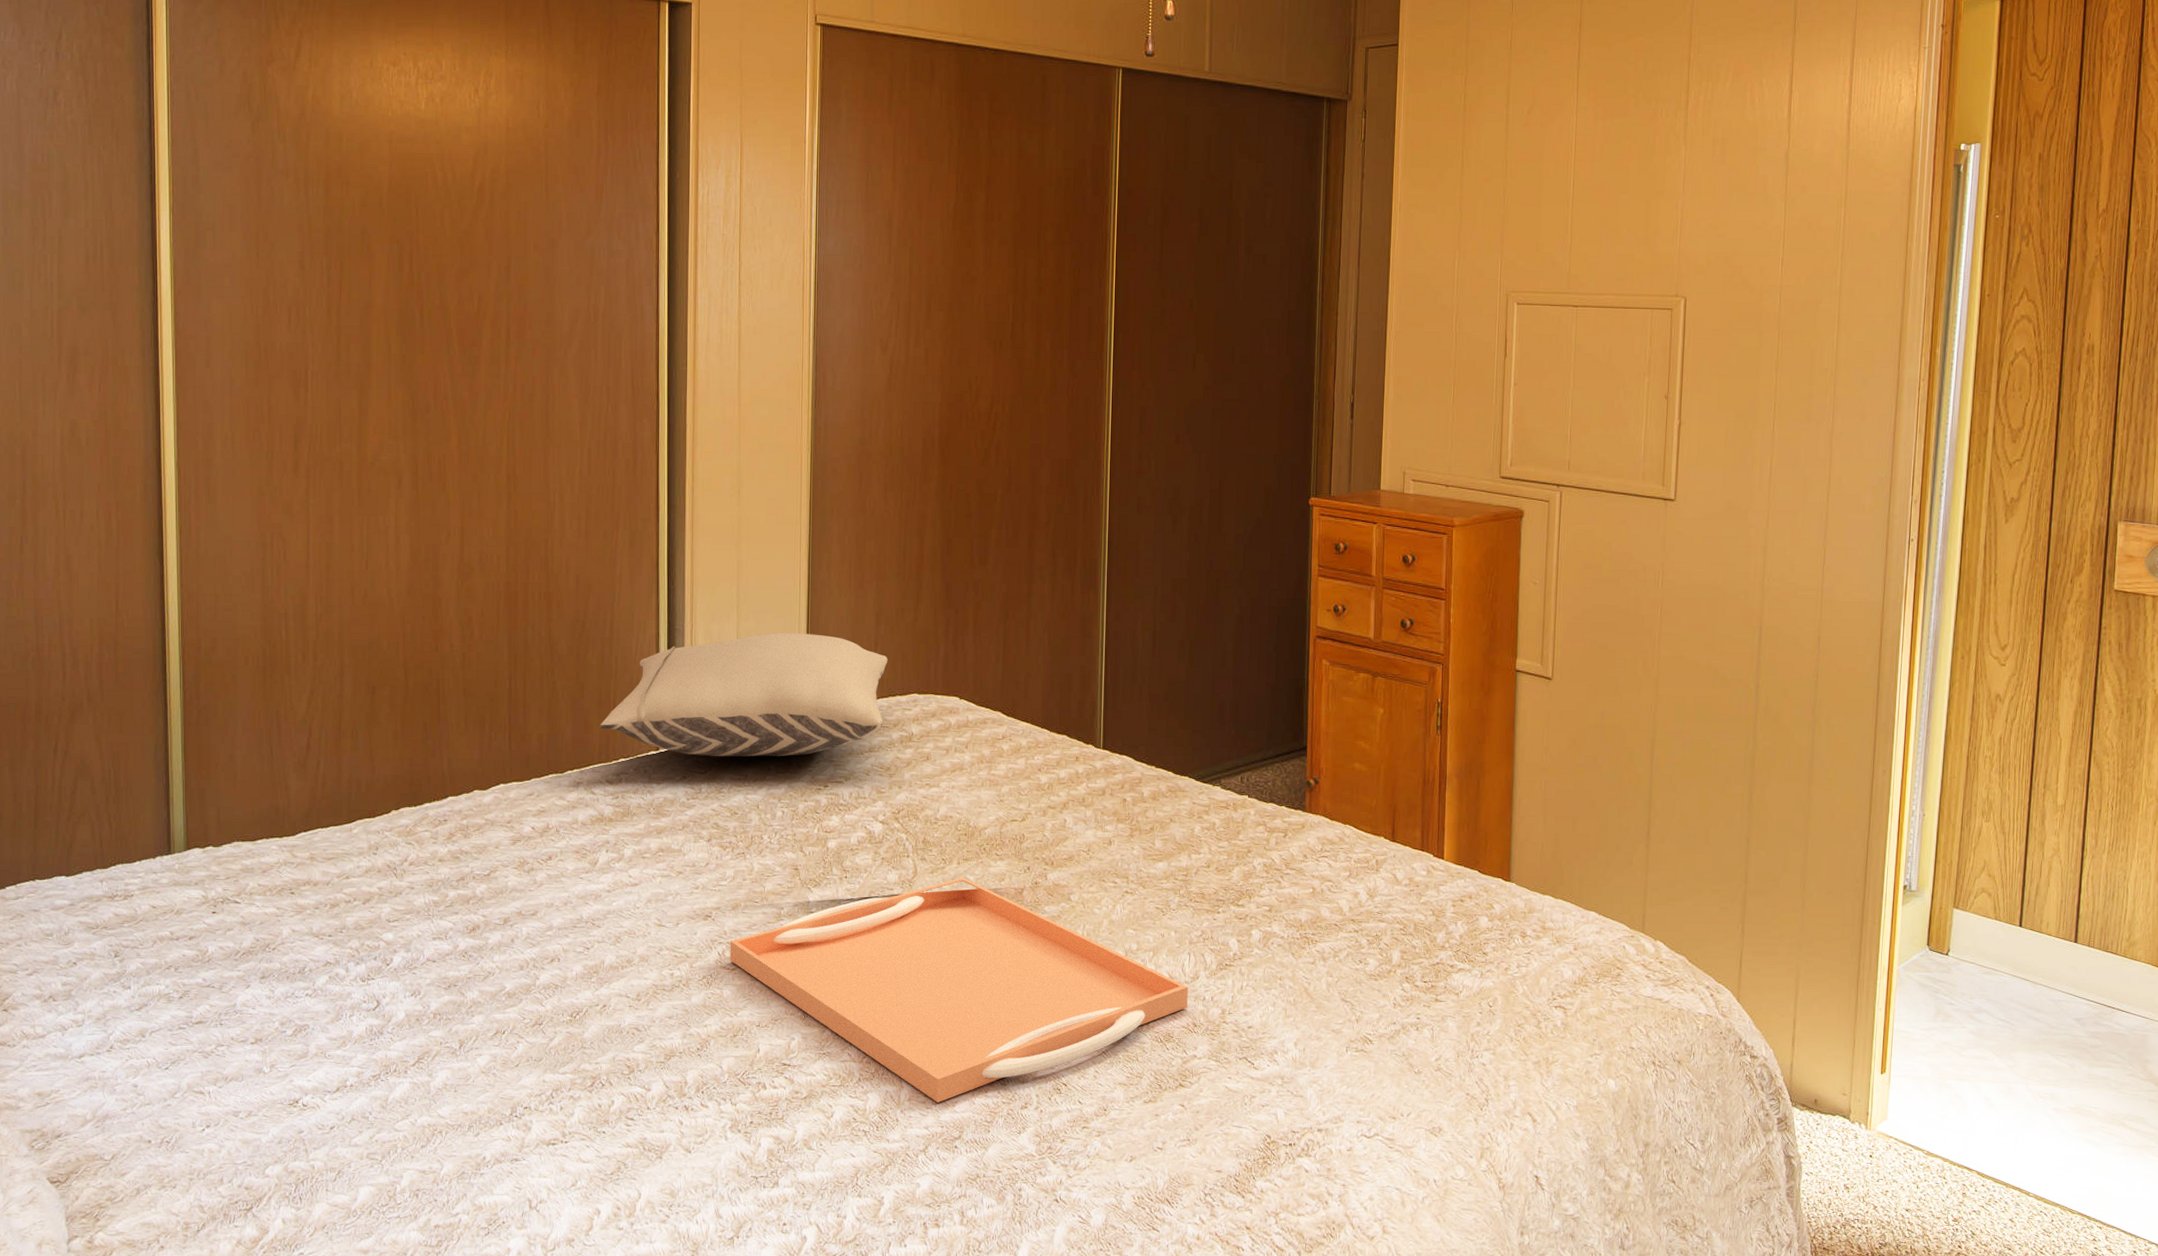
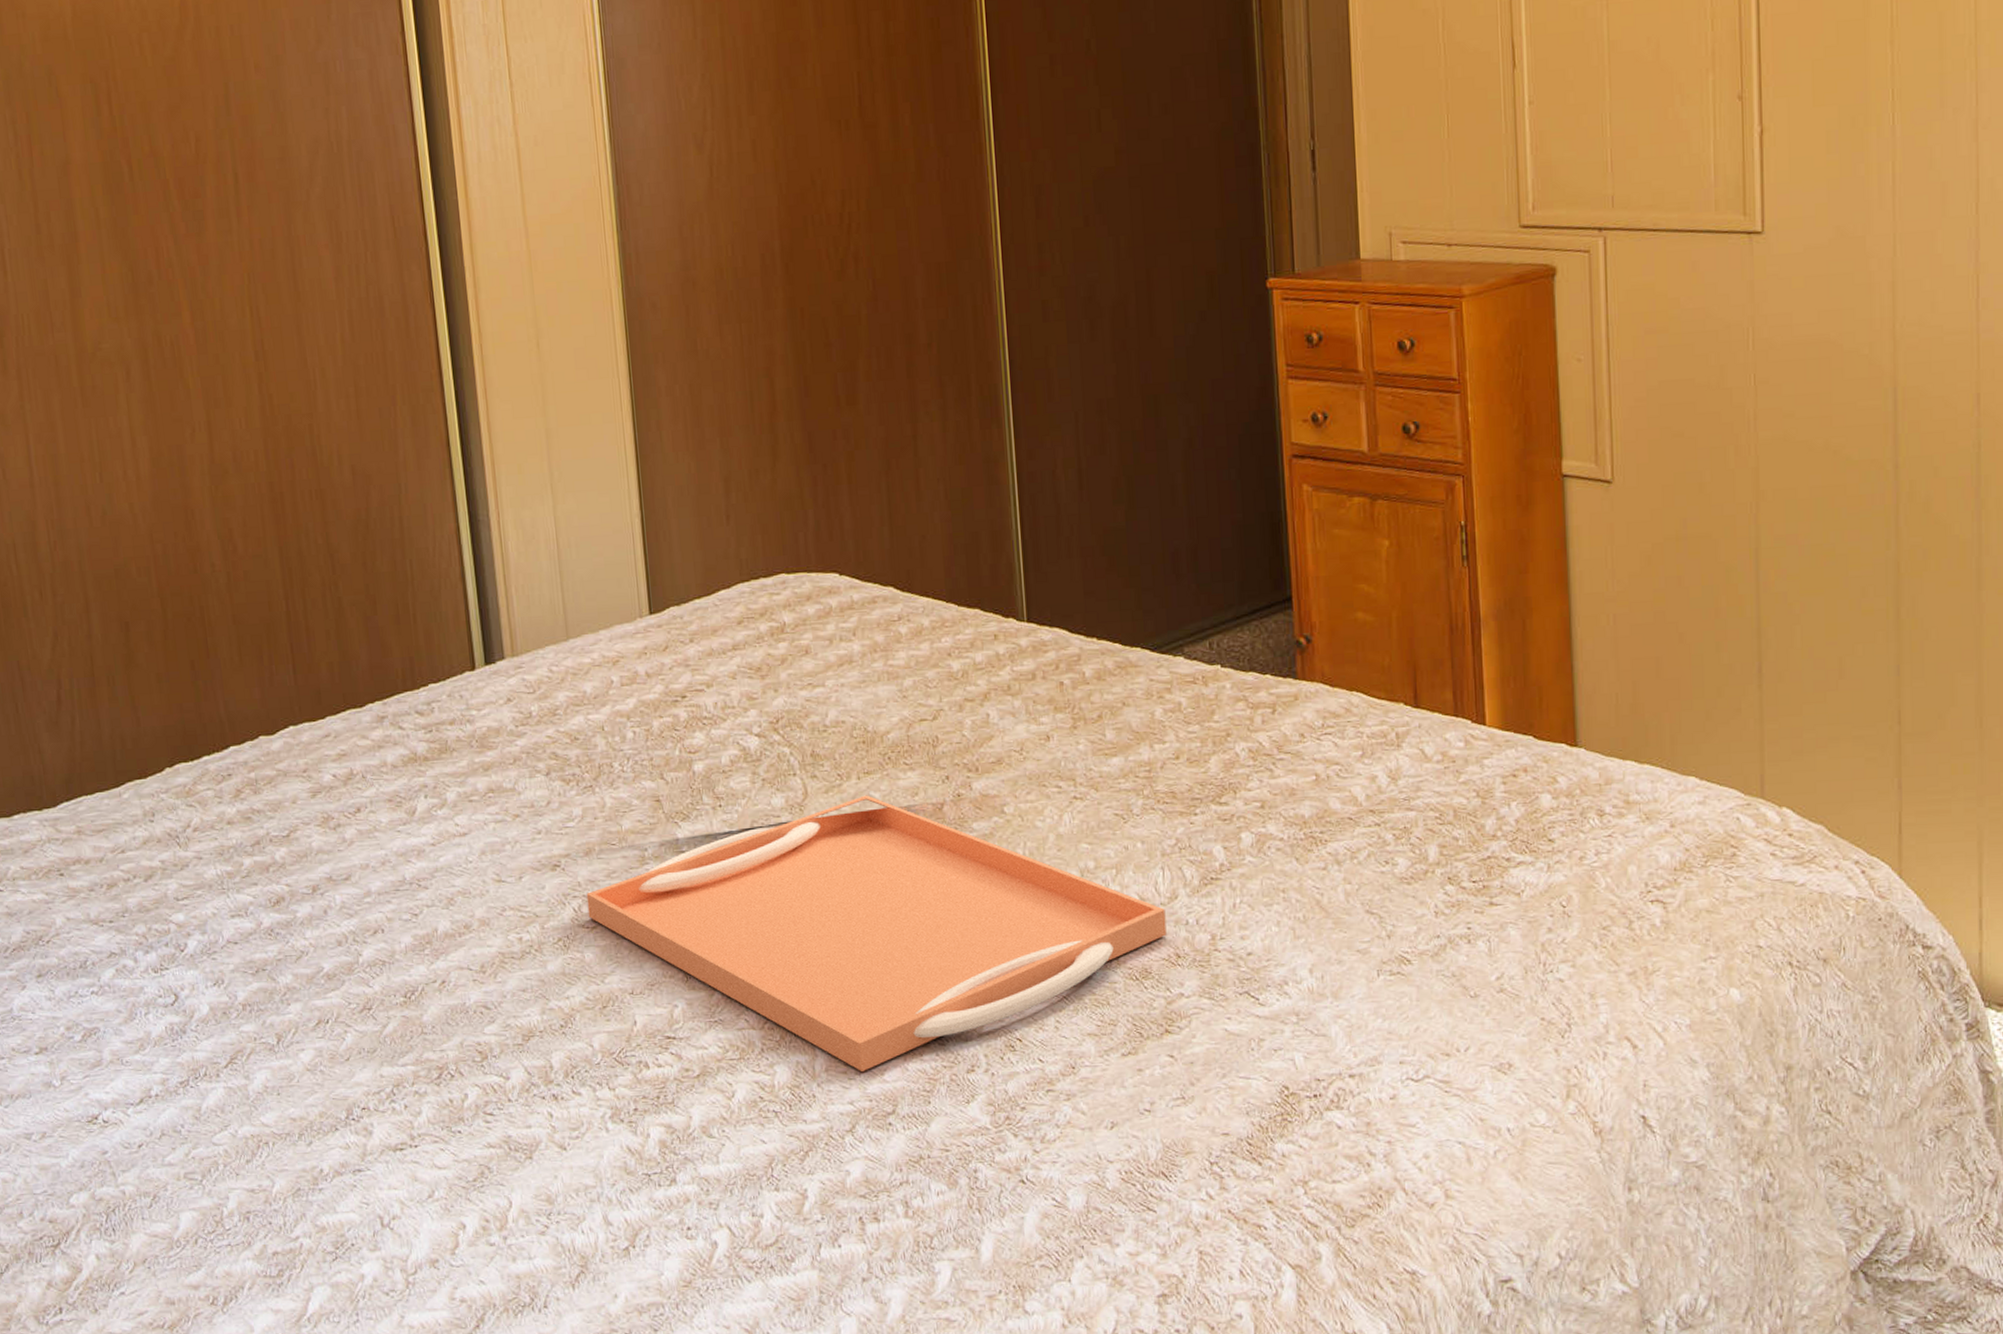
pillow: present [600,632,888,757] -> none [400,511,747,673]

